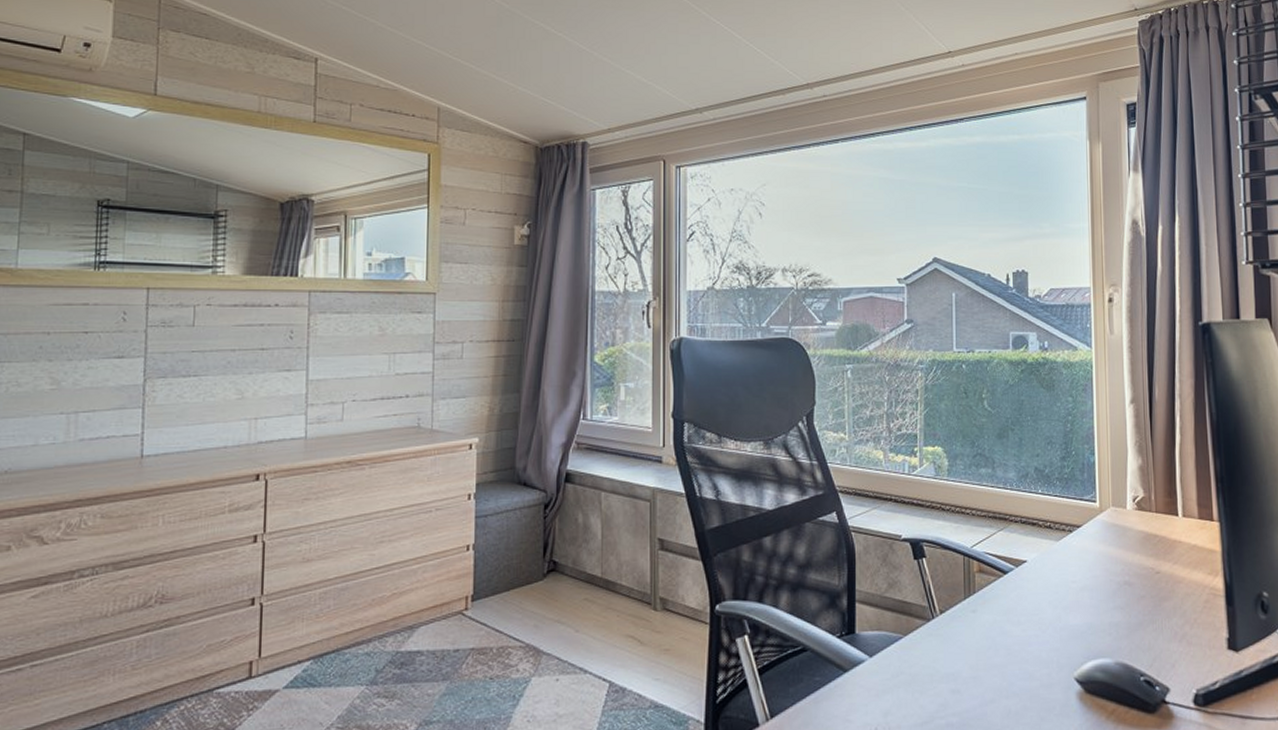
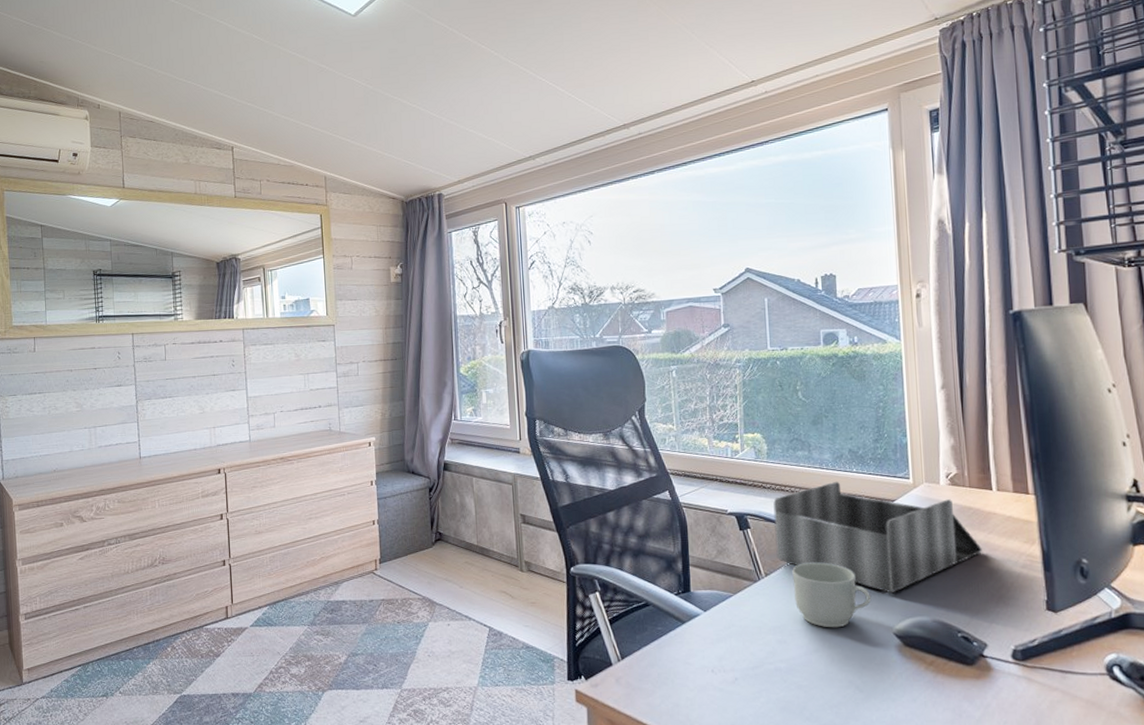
desk organizer: none [952,503,1167,633] -> present [773,481,982,594]
mug: none [969,597,1053,674] -> present [792,562,872,628]

